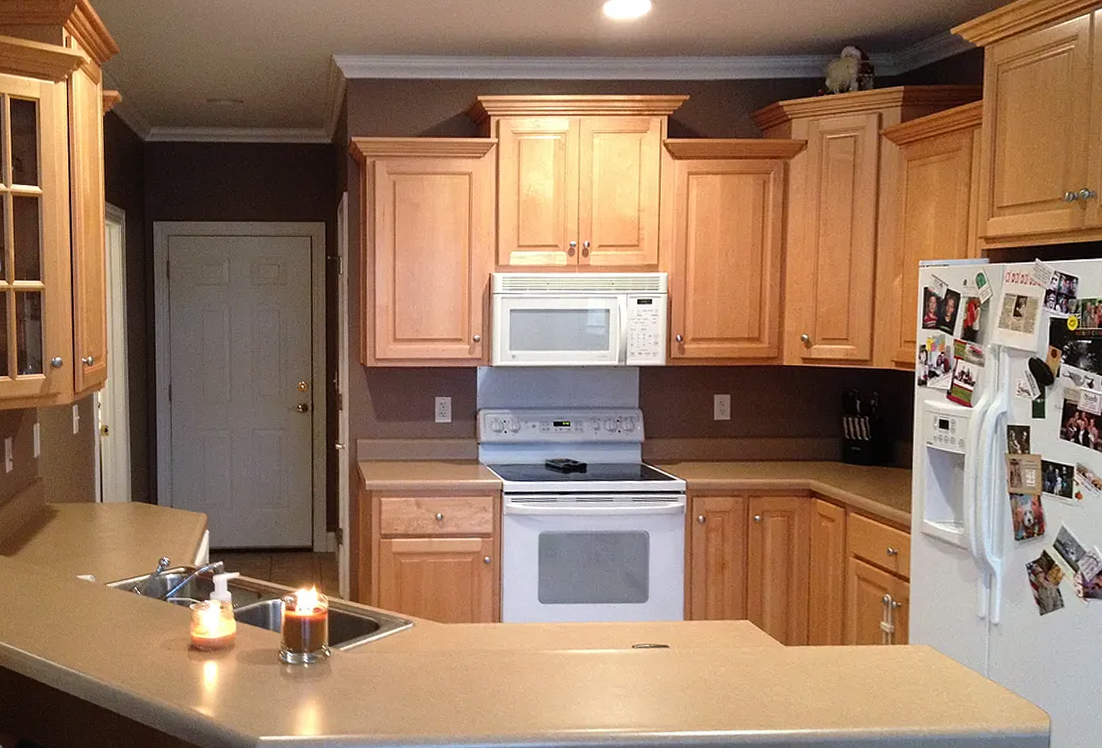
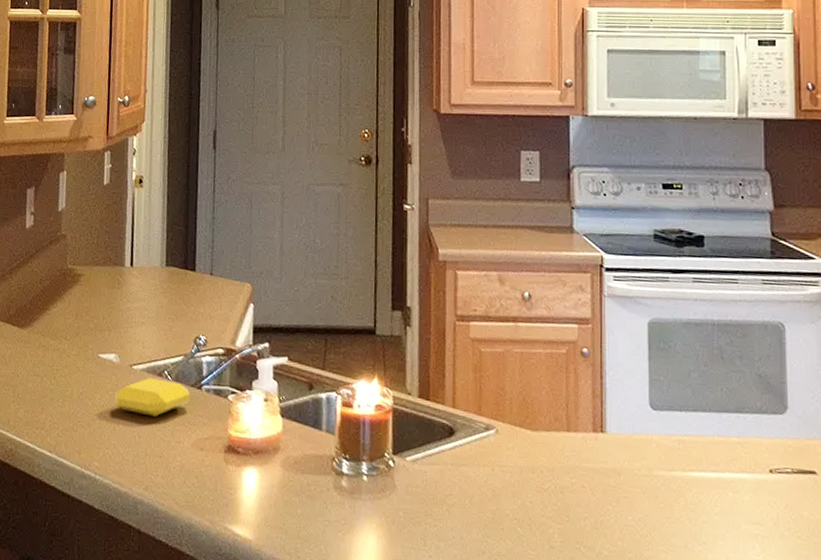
soap bar: none [92,593,157,625] -> present [114,378,190,417]

